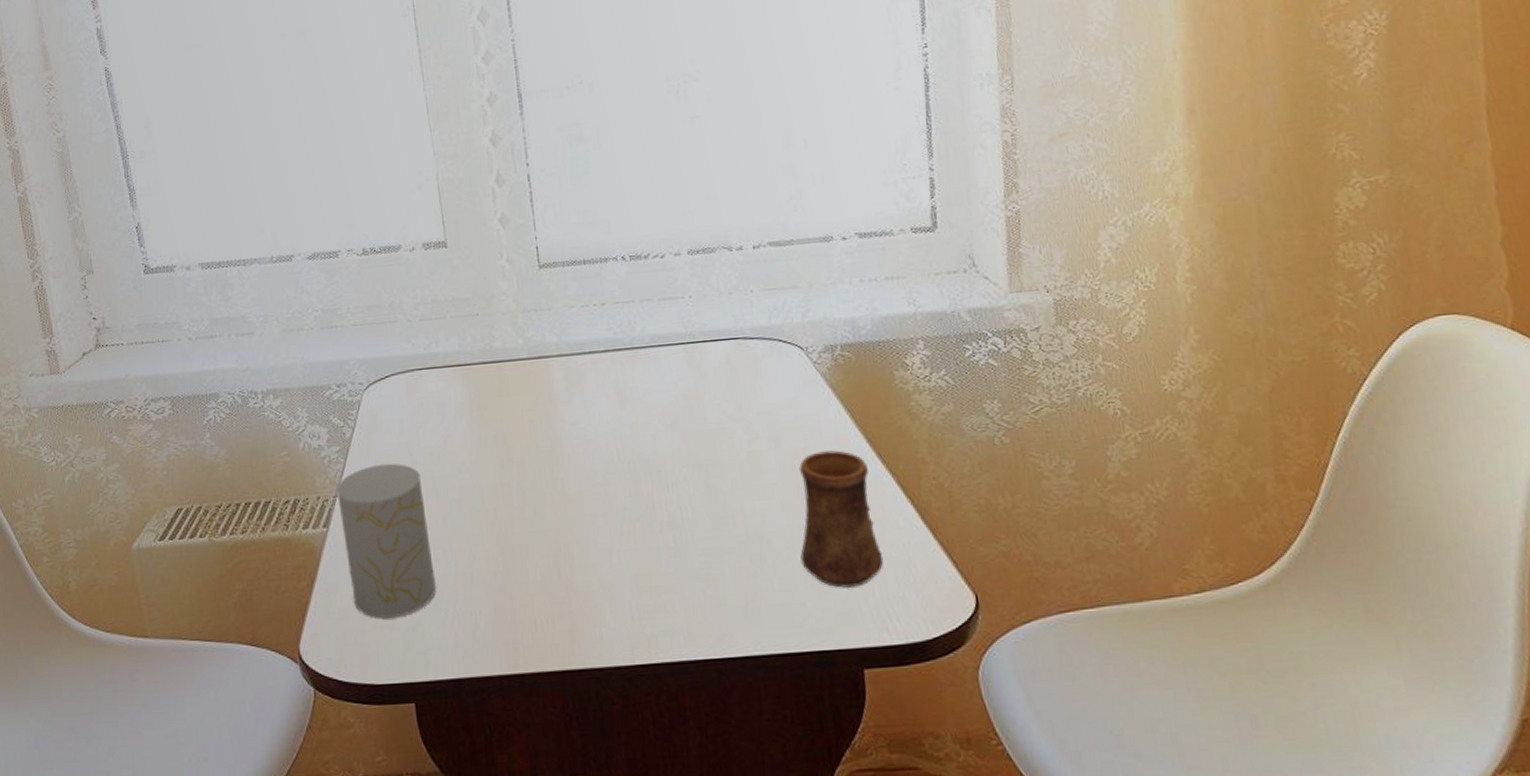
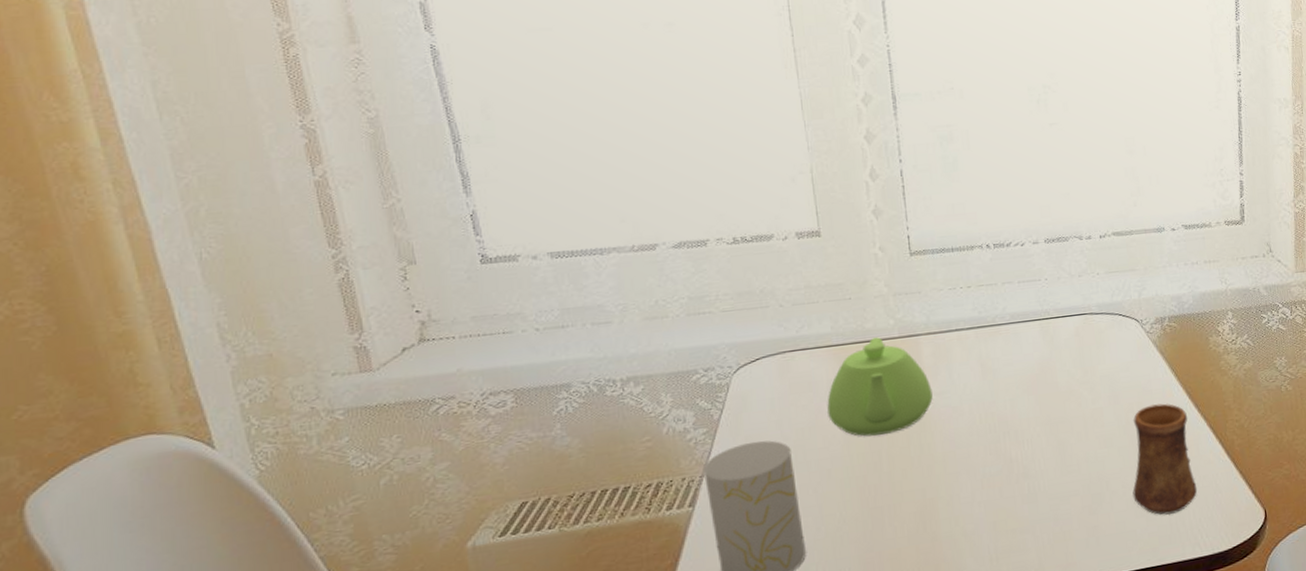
teapot: none [455,357,566,467] -> present [827,337,933,437]

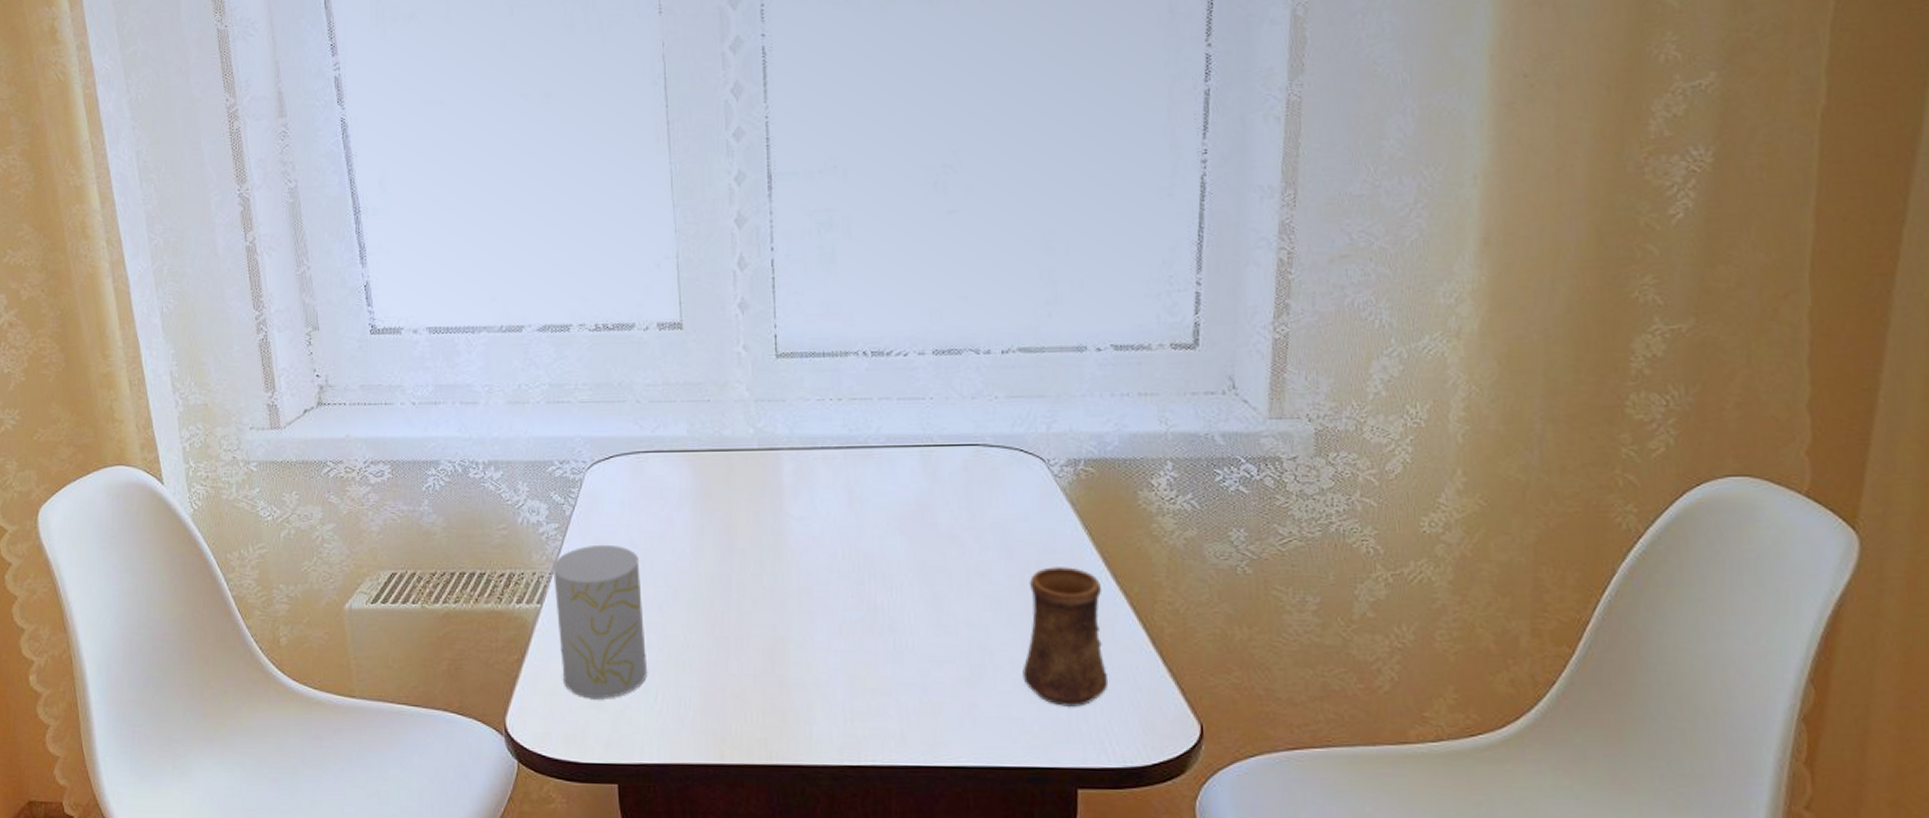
teapot: present [827,337,933,437] -> none [678,447,791,556]

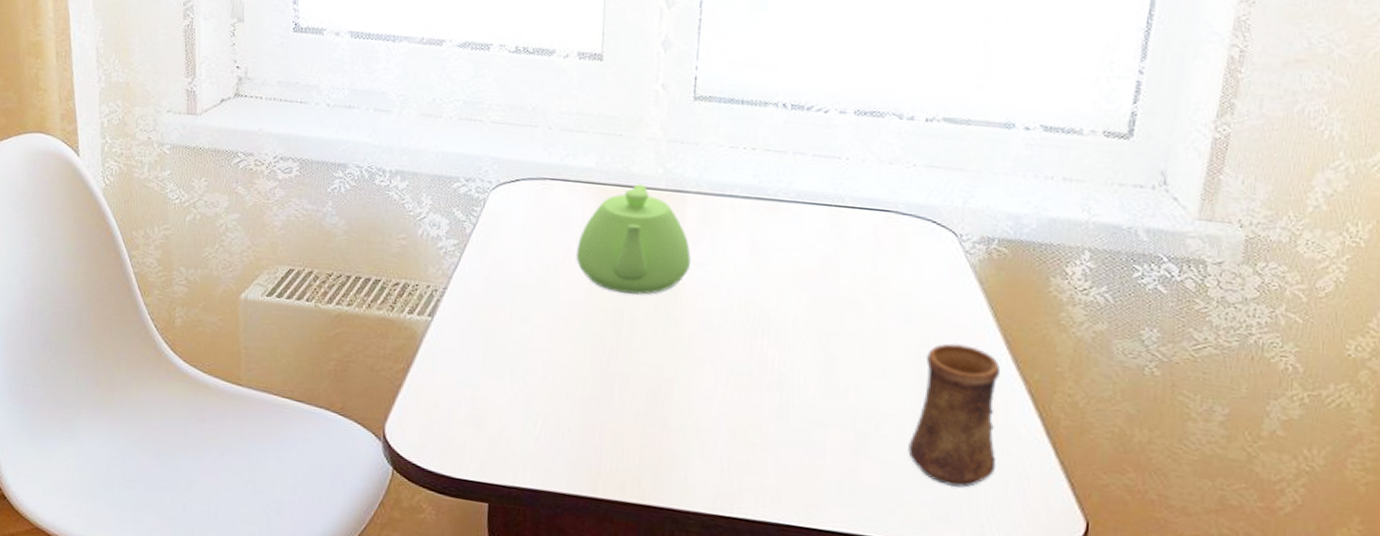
cup: present [553,544,647,698] -> none [446,265,533,418]
teapot: none [678,447,791,556] -> present [576,184,691,295]

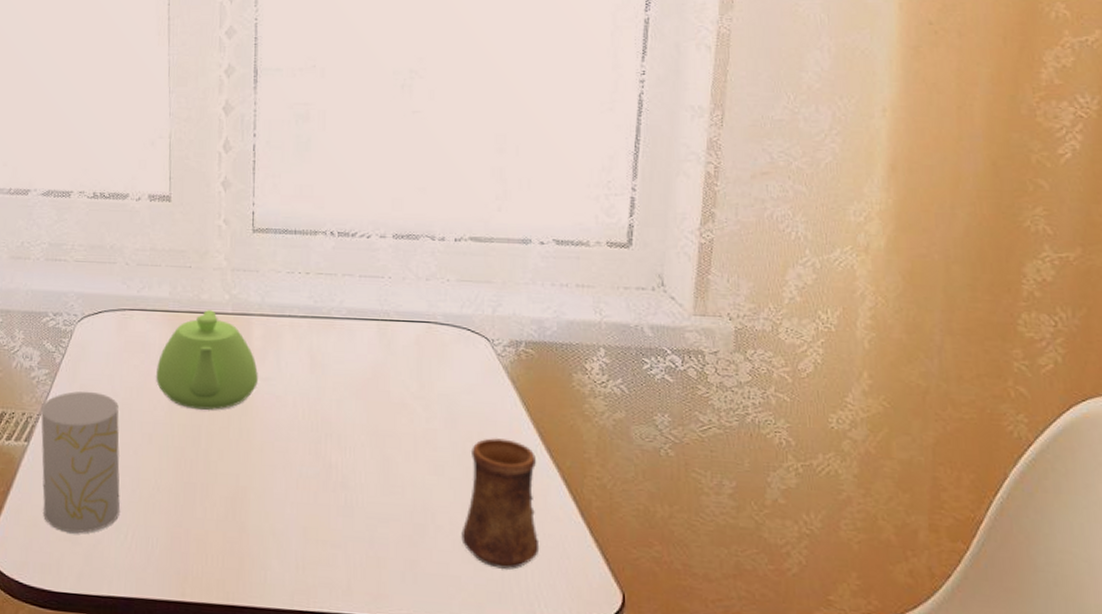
cup: none [446,265,533,418] -> present [41,391,120,533]

